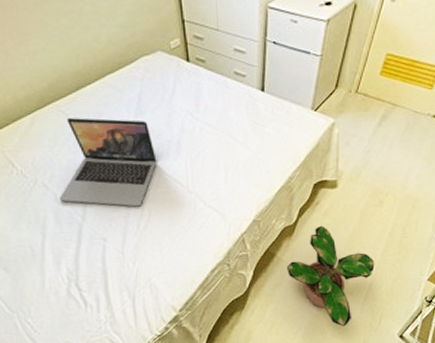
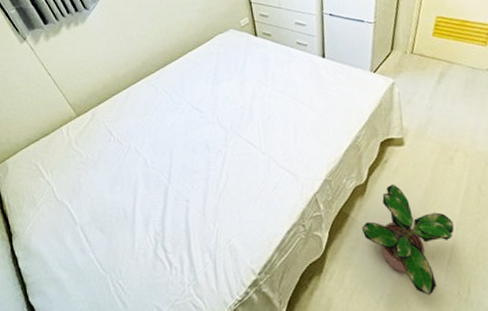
laptop: present [59,118,157,207] -> none [148,89,233,169]

